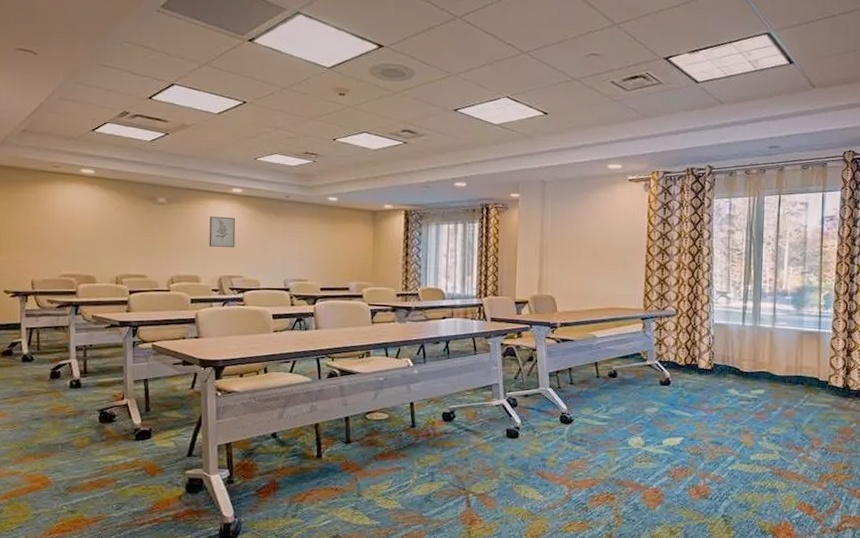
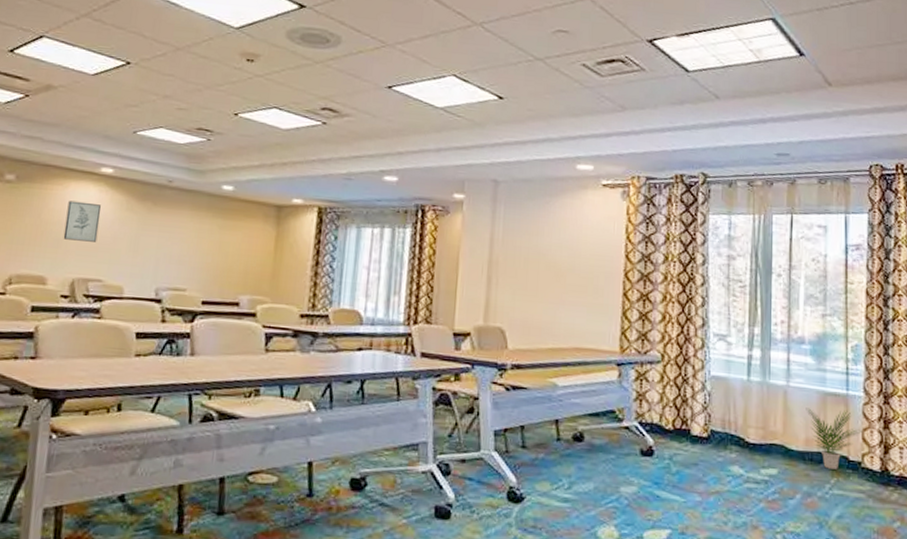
potted plant: none [787,343,830,388] -> present [806,408,863,470]

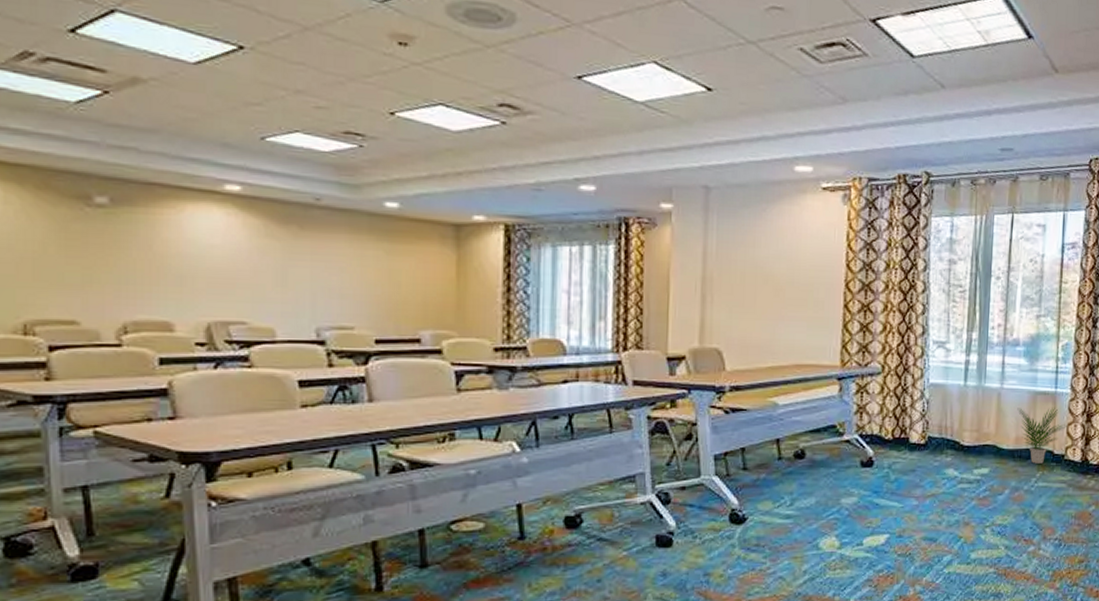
wall art: present [63,200,101,242] -> none [187,227,233,277]

